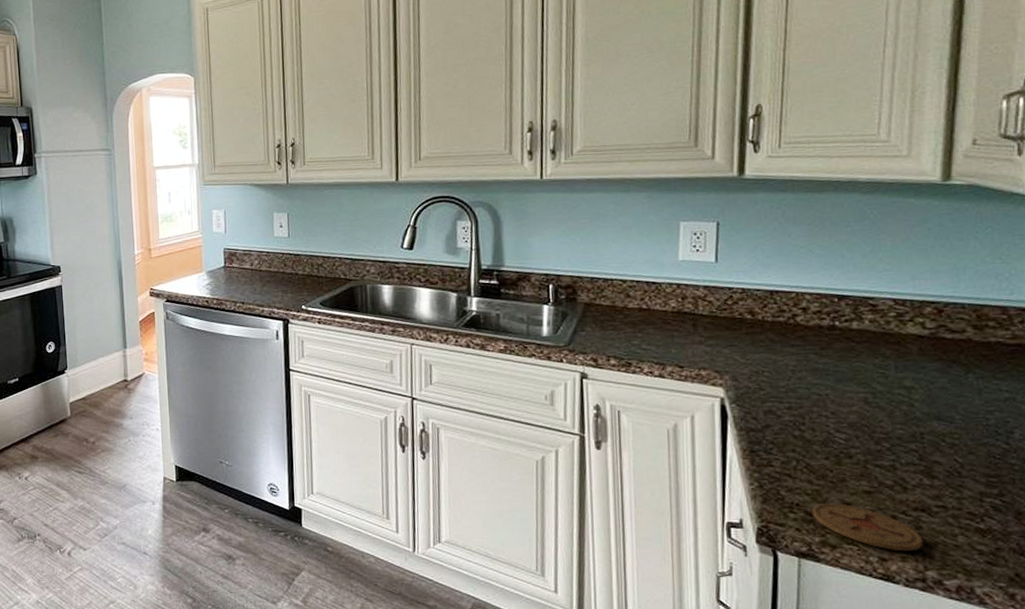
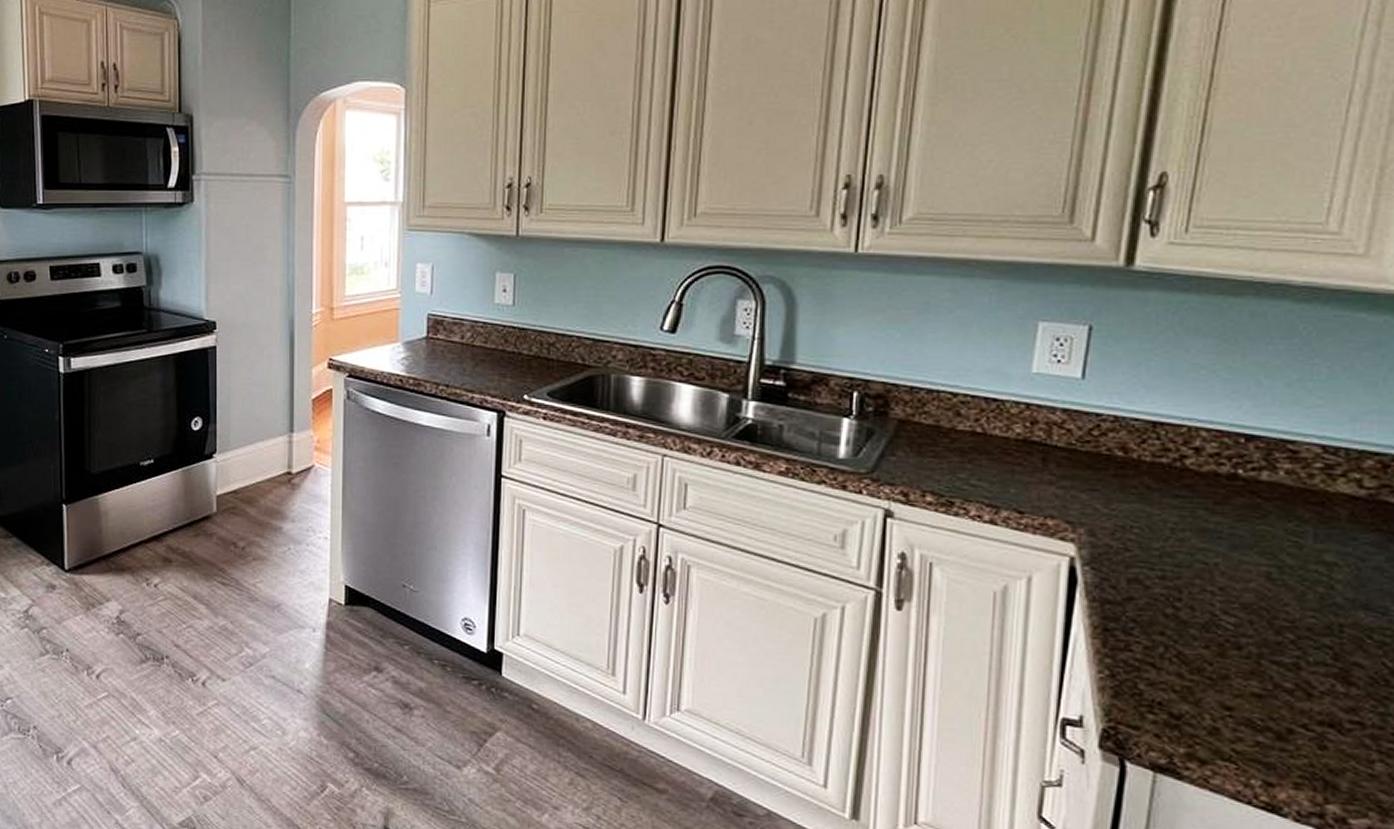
coaster: present [812,503,923,552] -> none [1178,705,1327,777]

